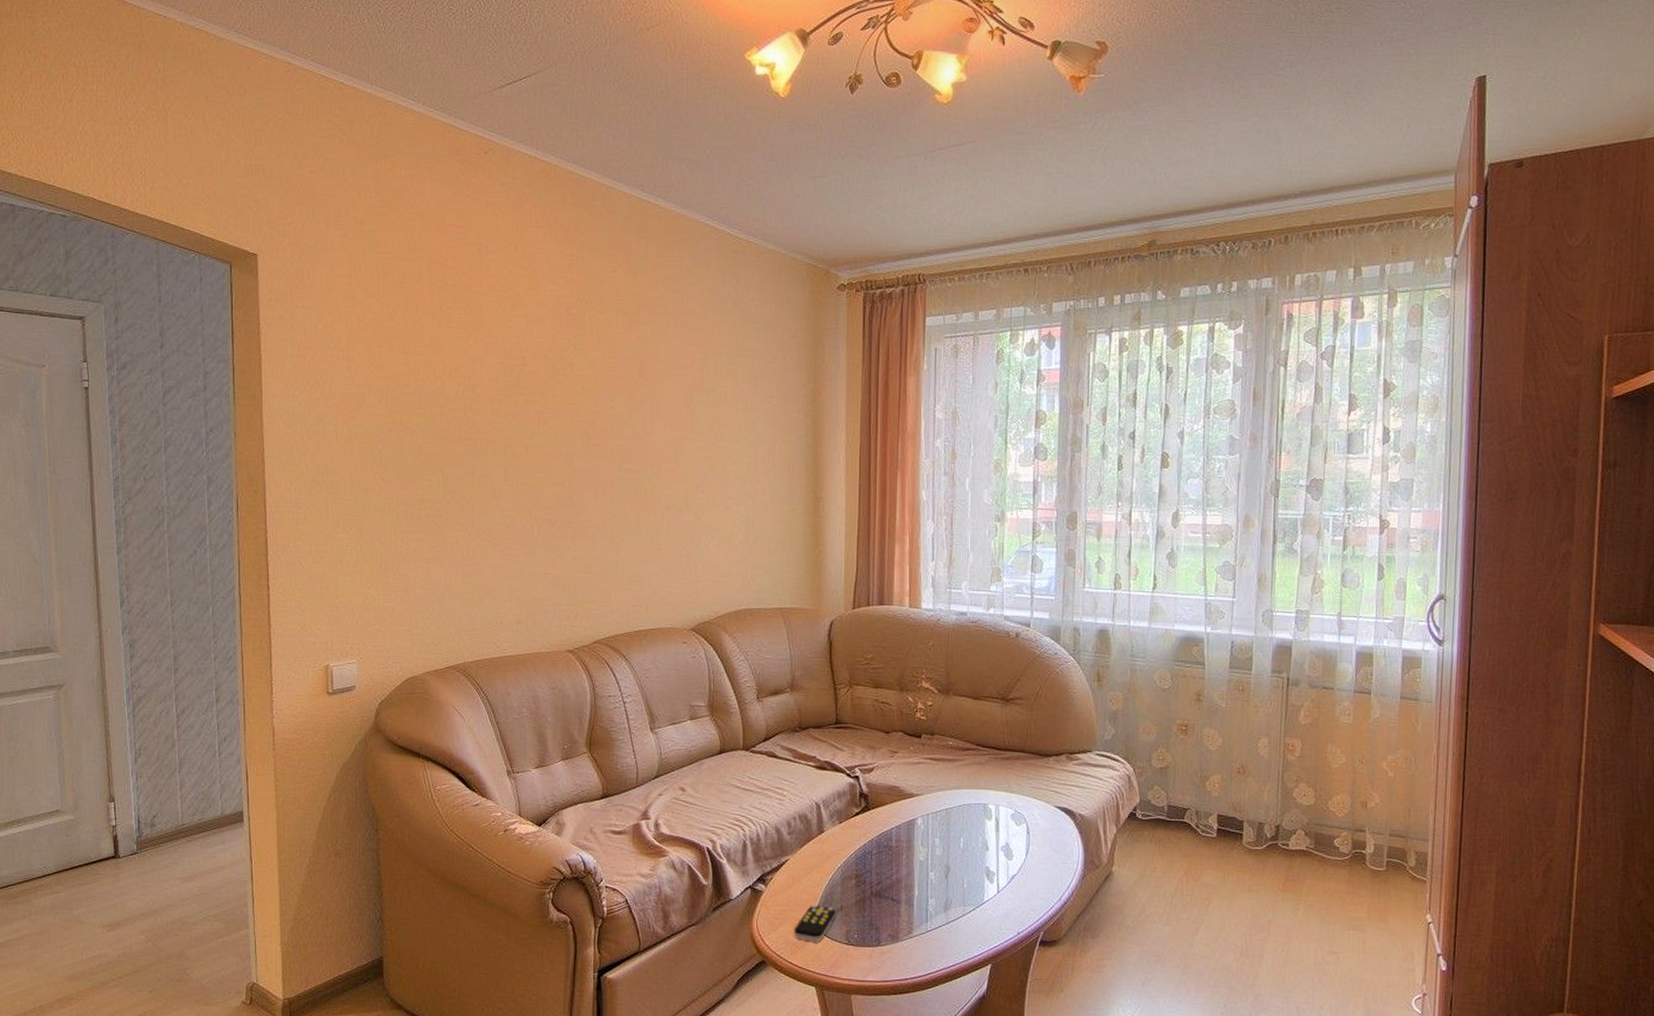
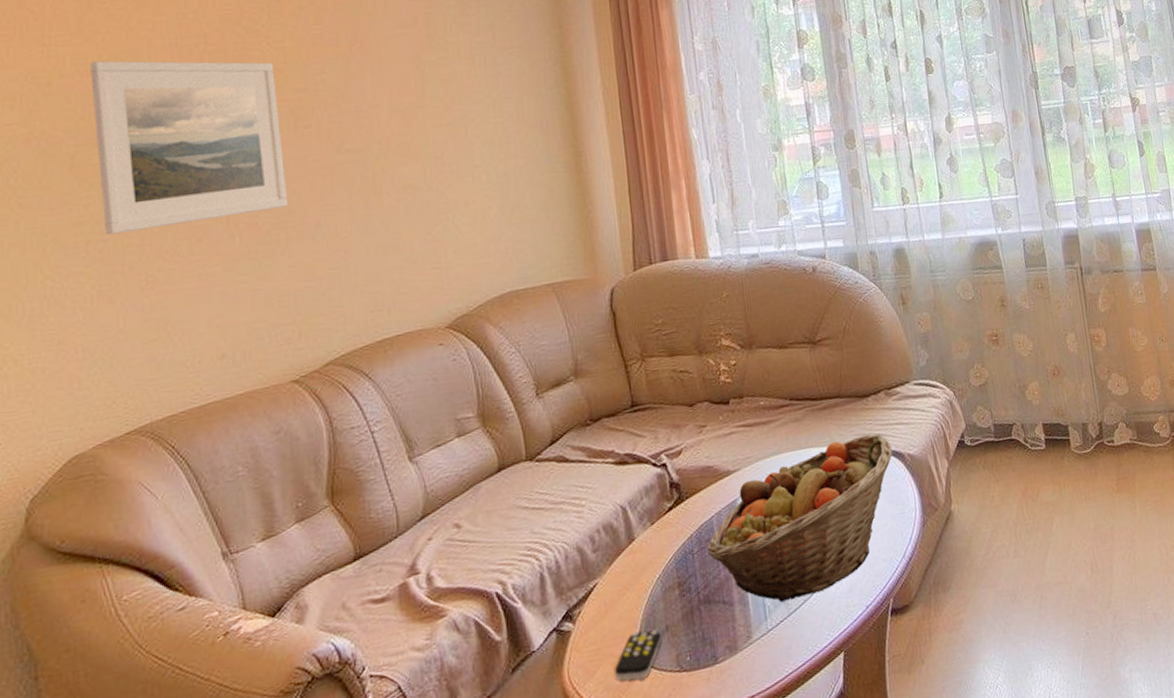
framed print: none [437,371,577,513] -> present [89,60,289,235]
fruit basket: none [885,788,1065,912] -> present [707,434,893,603]

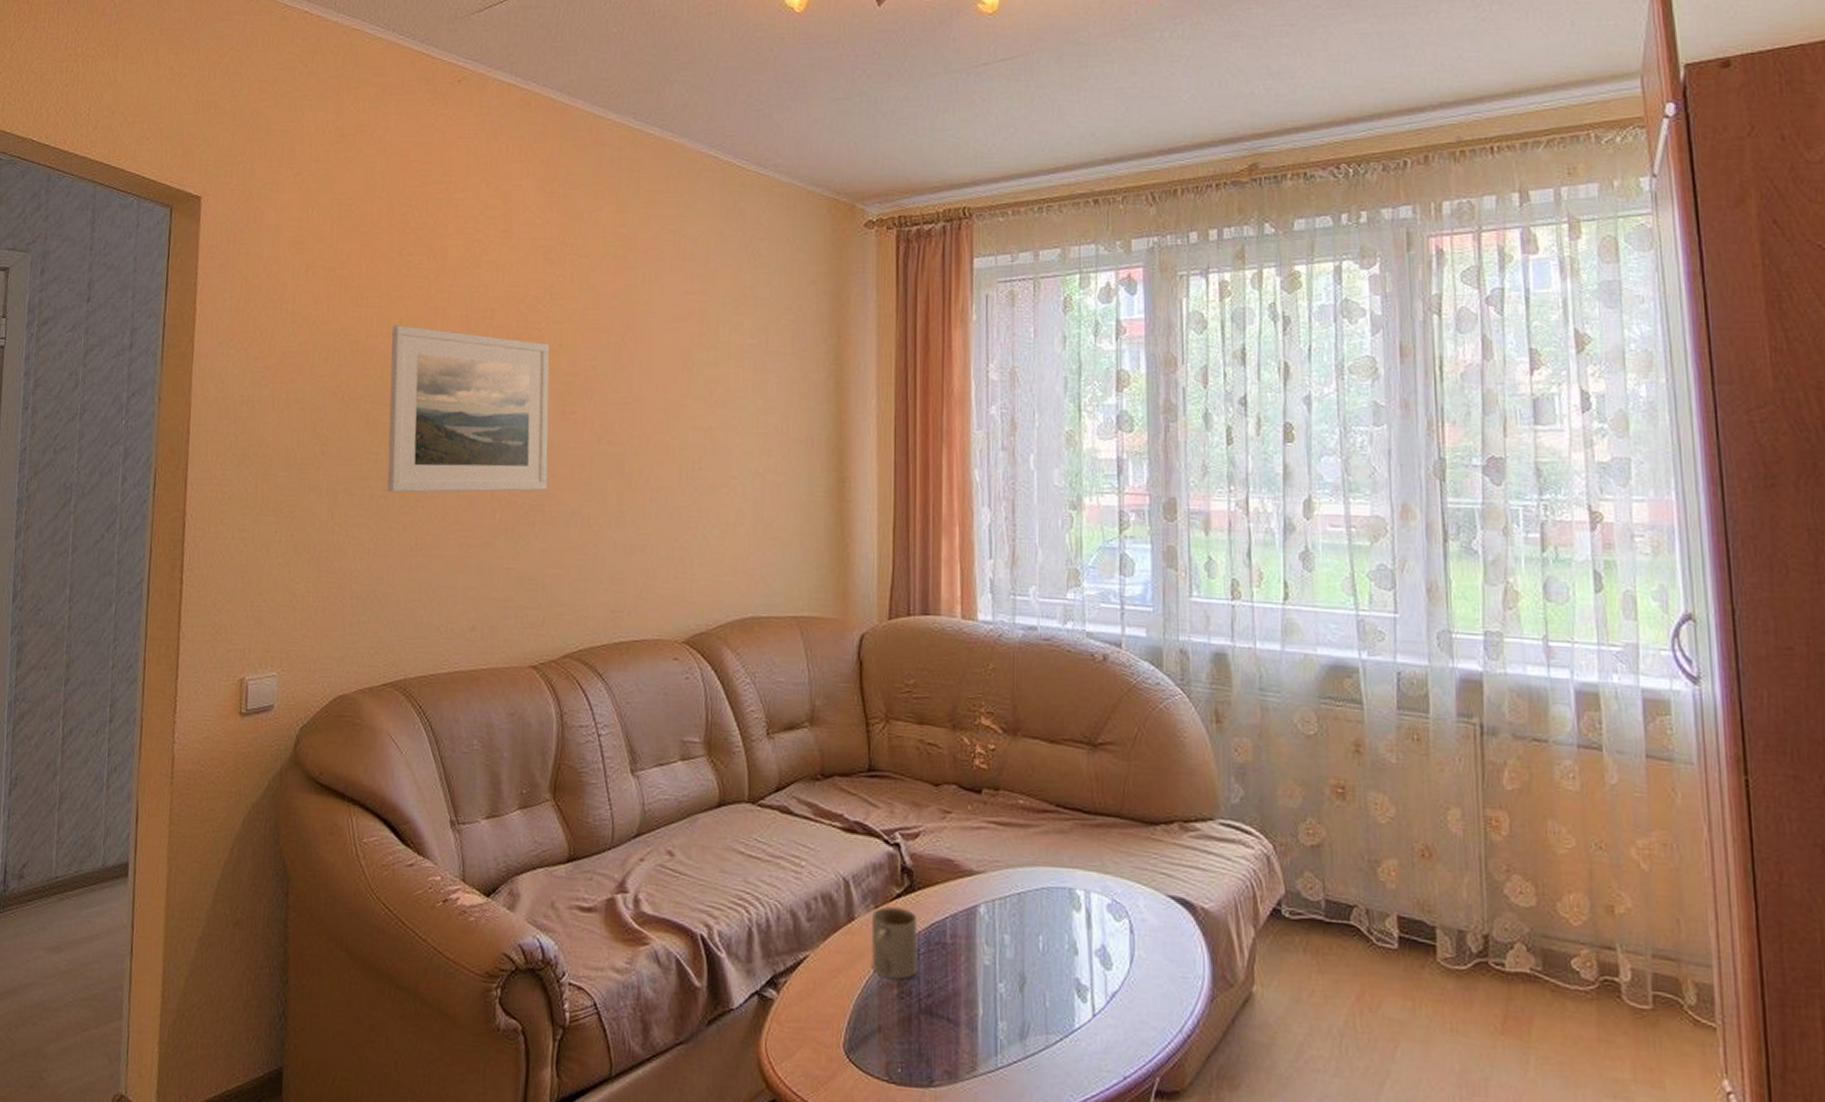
remote control: present [614,630,663,681] -> none [815,1022,873,1076]
mug: none [648,518,694,582] -> present [871,907,918,980]
fruit basket: present [707,434,893,603] -> none [936,868,1181,1043]

